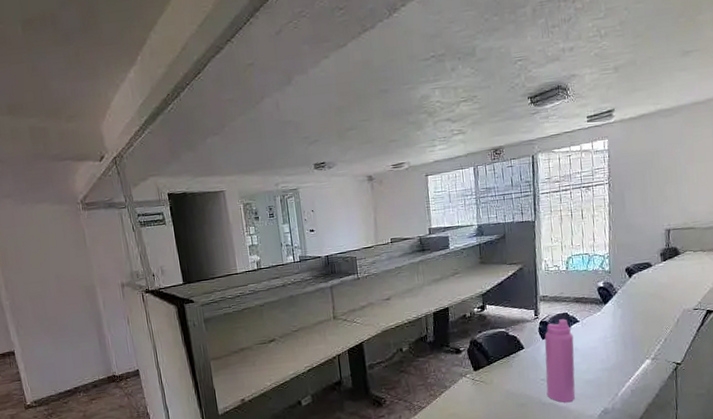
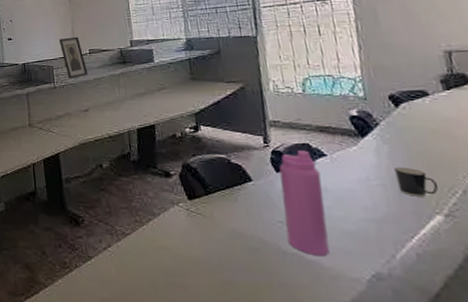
picture frame: none [361,225,390,269] -> present [58,36,88,79]
mug: none [624,325,650,348] -> present [394,166,439,196]

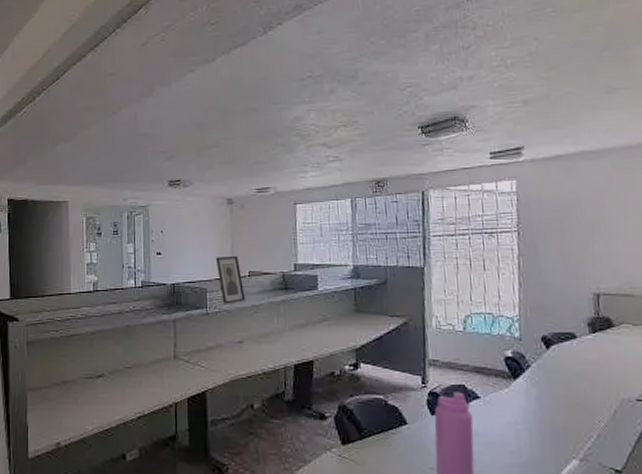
mug: present [394,166,439,196] -> none [540,410,577,441]

